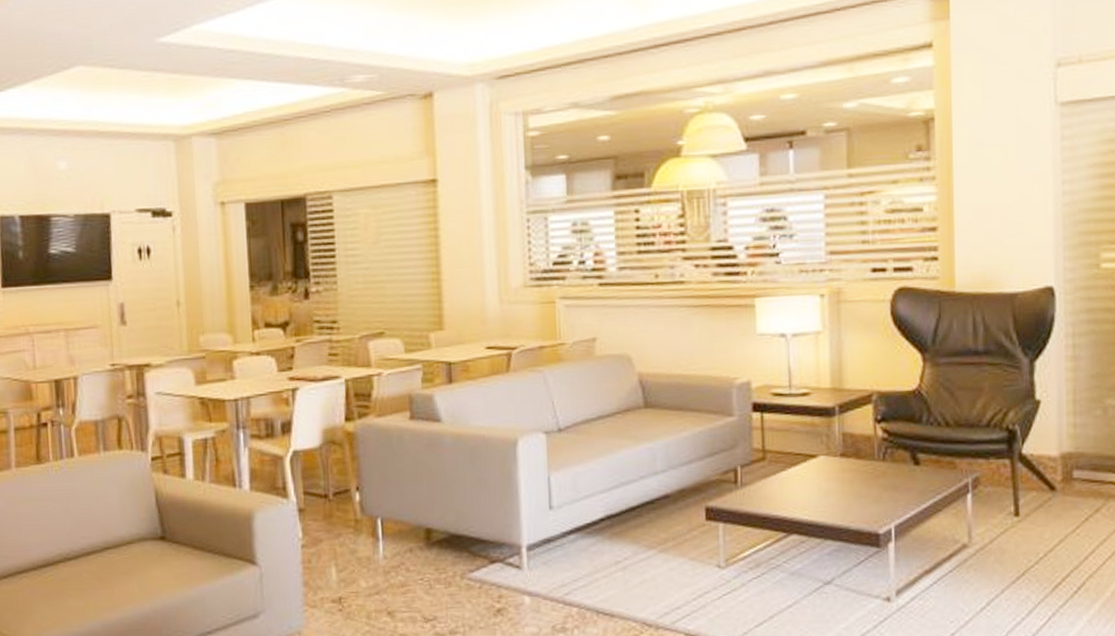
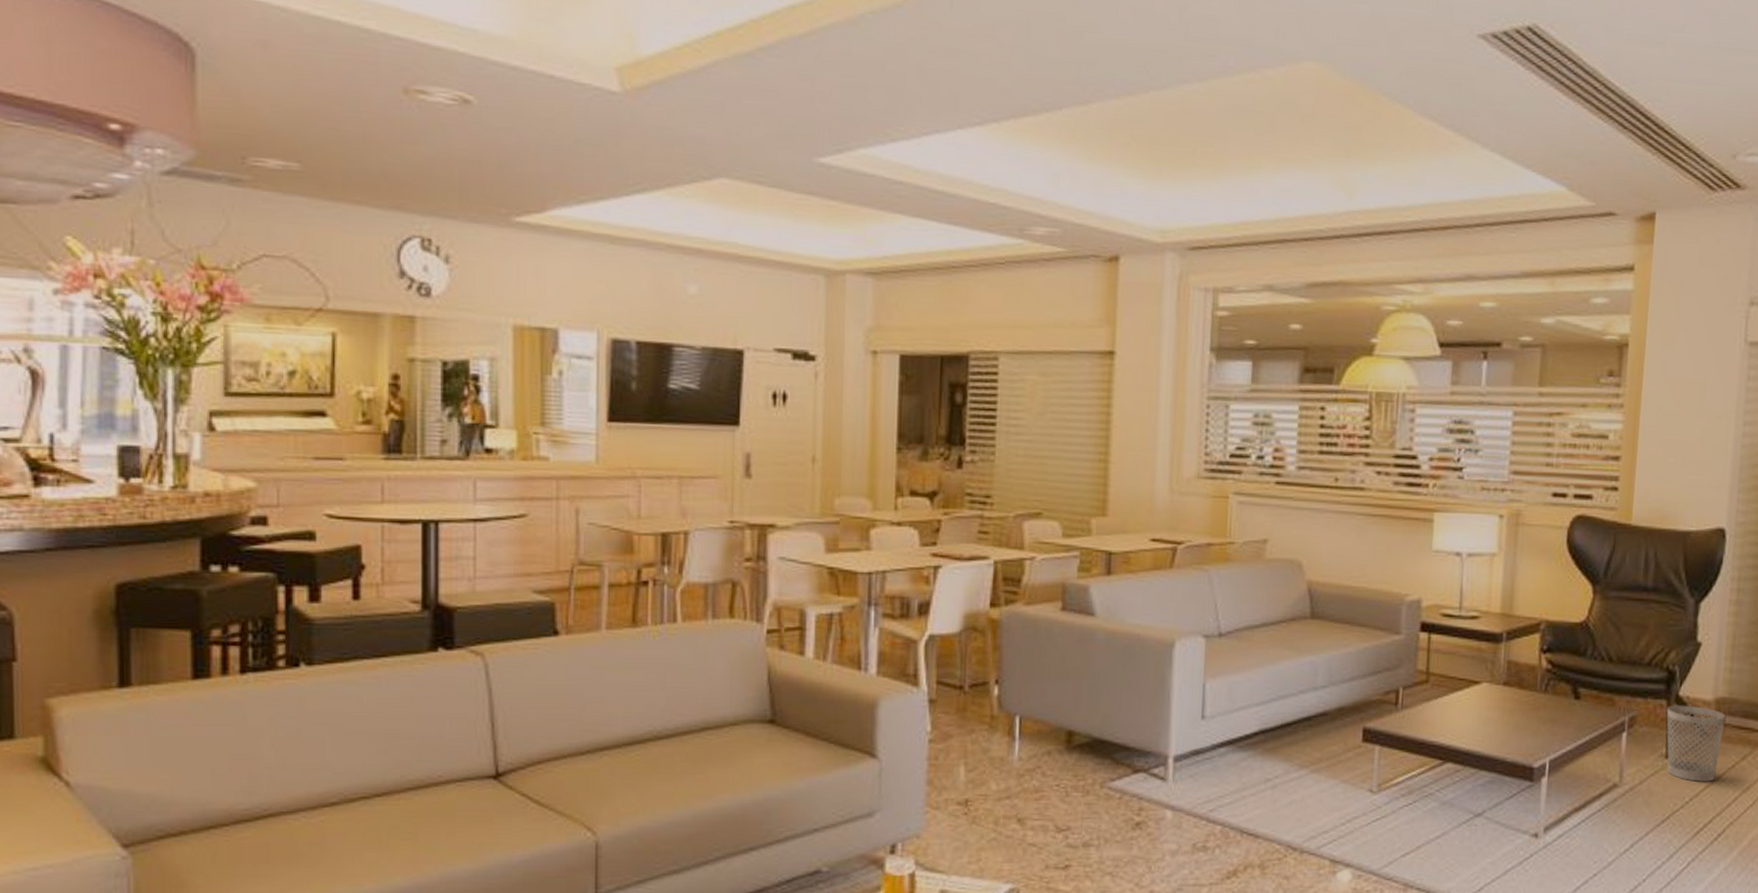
wastebasket: none [1010,462,1074,537] -> present [1666,705,1726,782]

